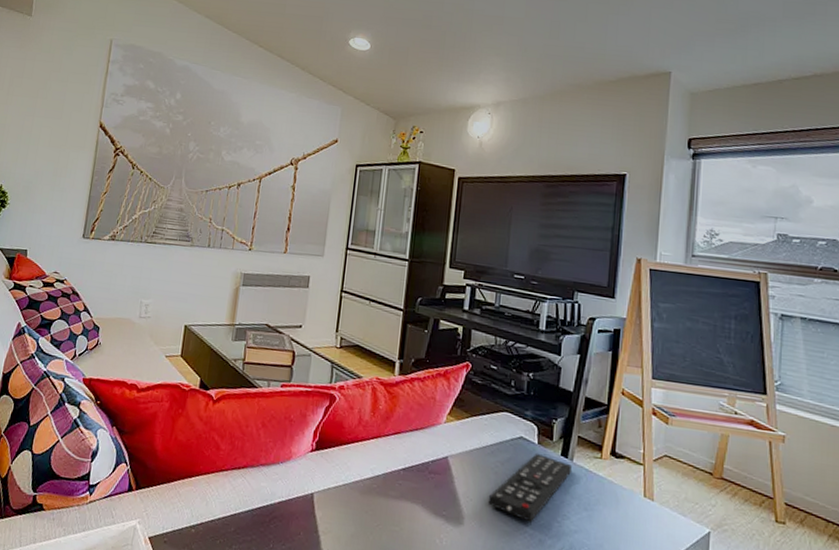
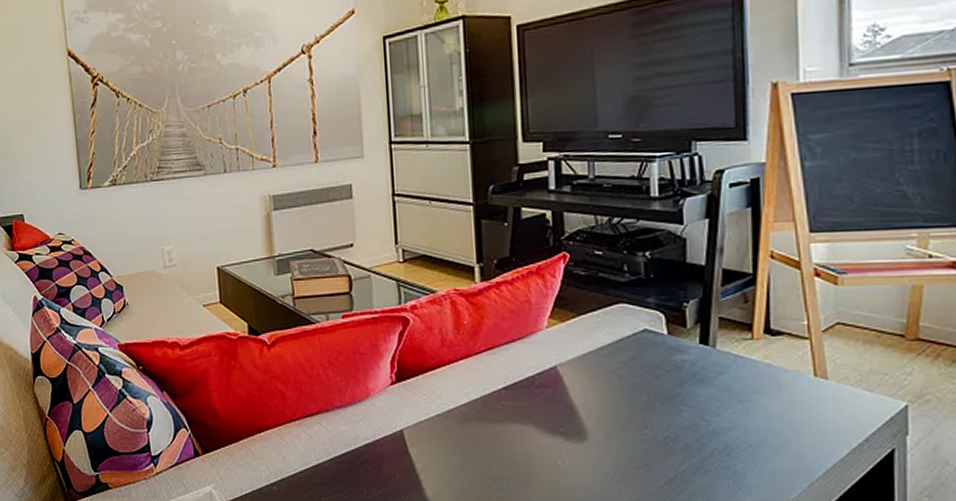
remote control: present [487,454,572,523] -> none [613,346,715,426]

